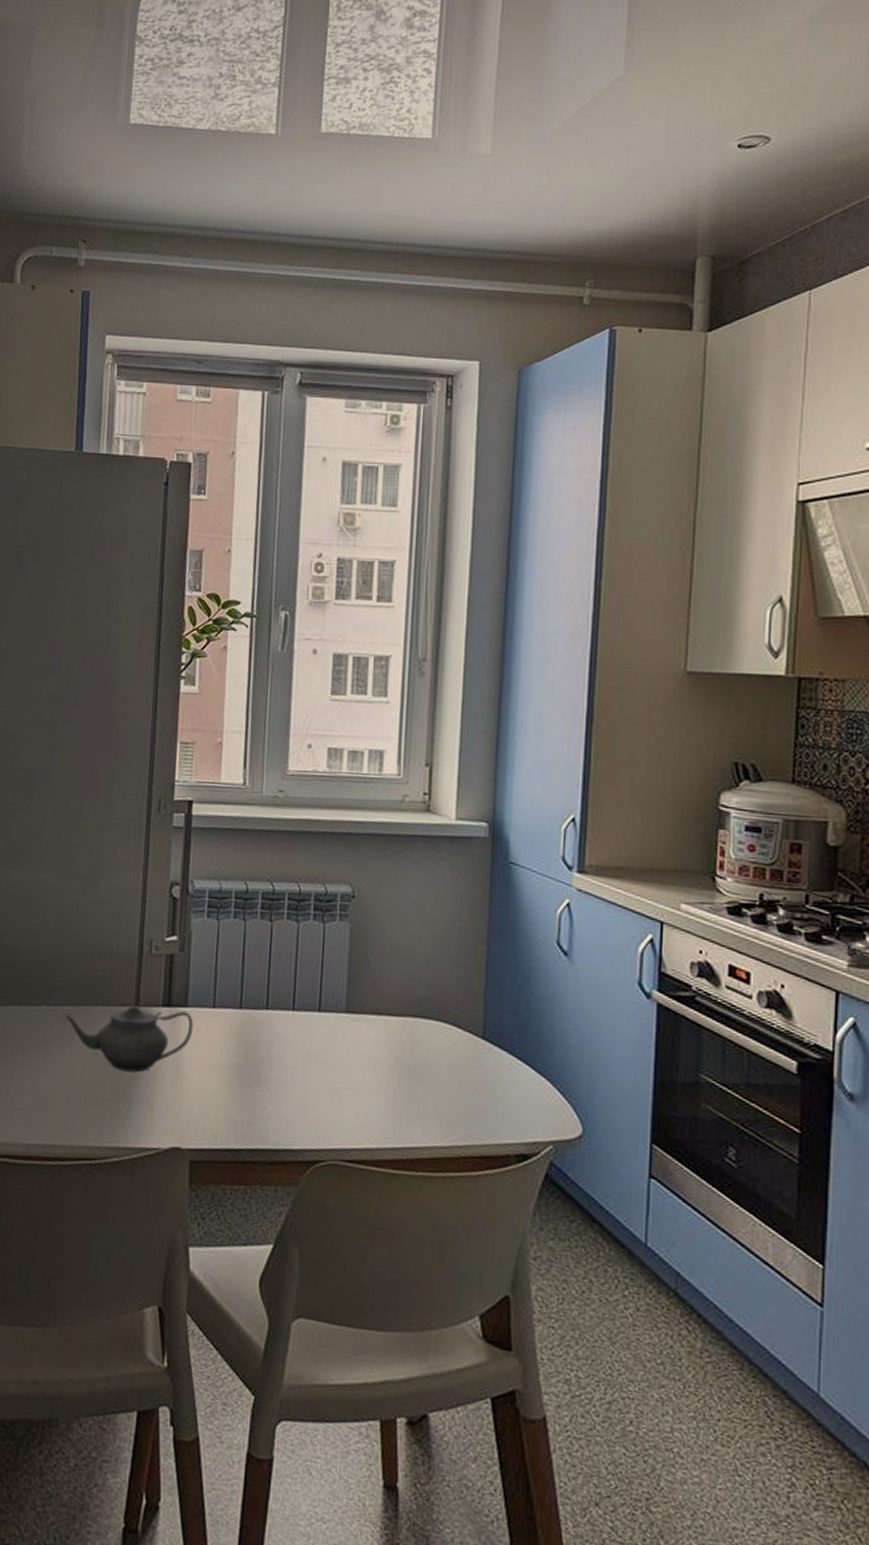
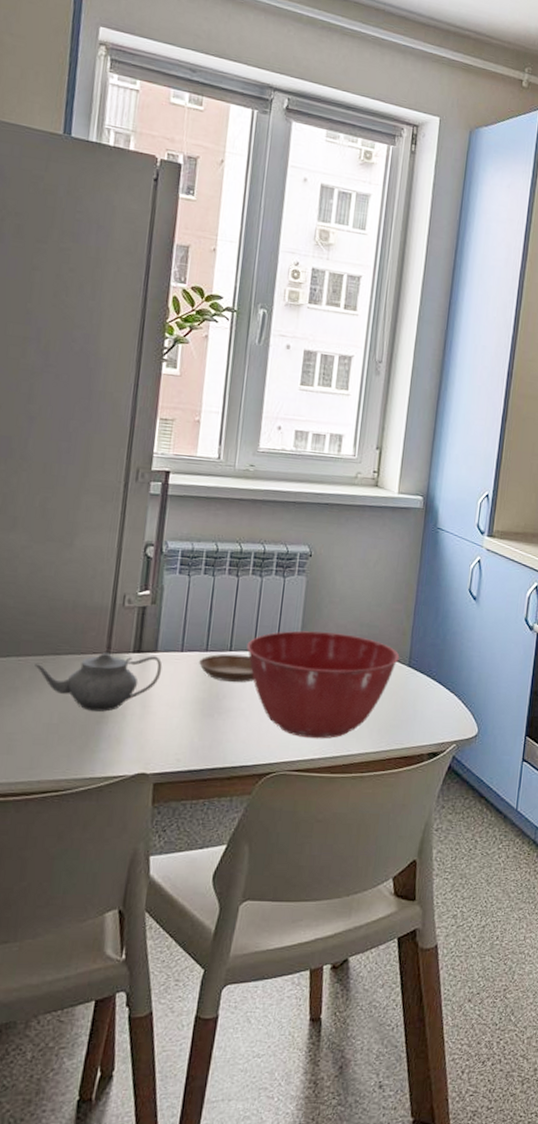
saucer: none [233,1012,296,1048] -> present [199,654,255,683]
mixing bowl: none [285,988,471,1125] -> present [246,630,400,739]

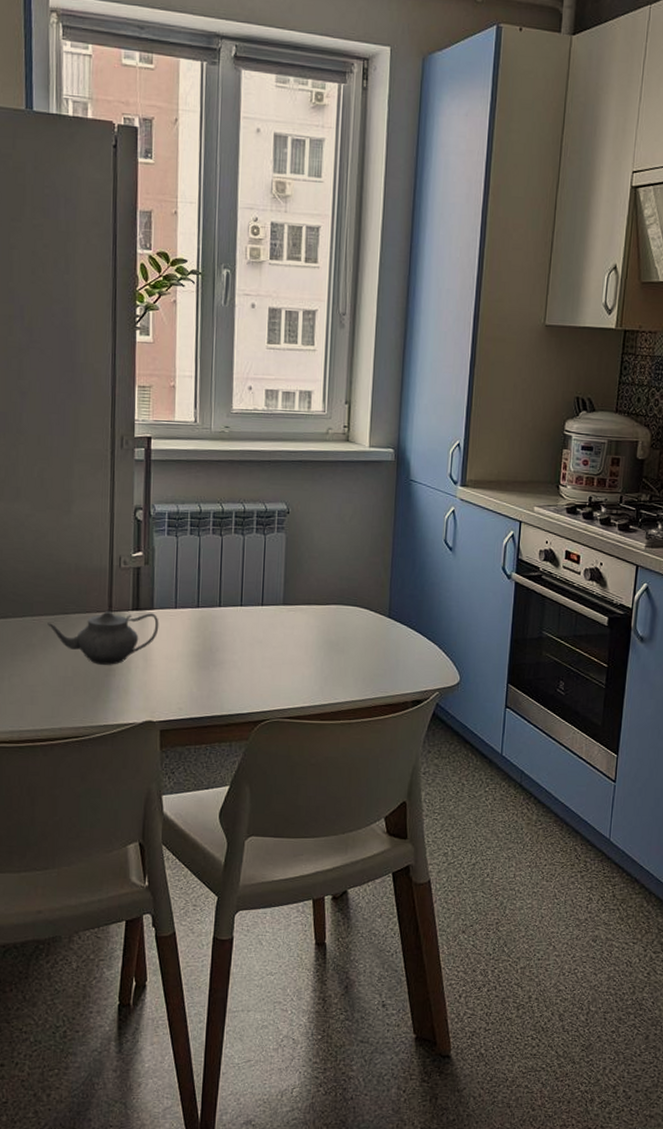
saucer: present [199,654,255,683] -> none [192,609,244,637]
mixing bowl: present [246,630,400,739] -> none [234,586,380,688]

